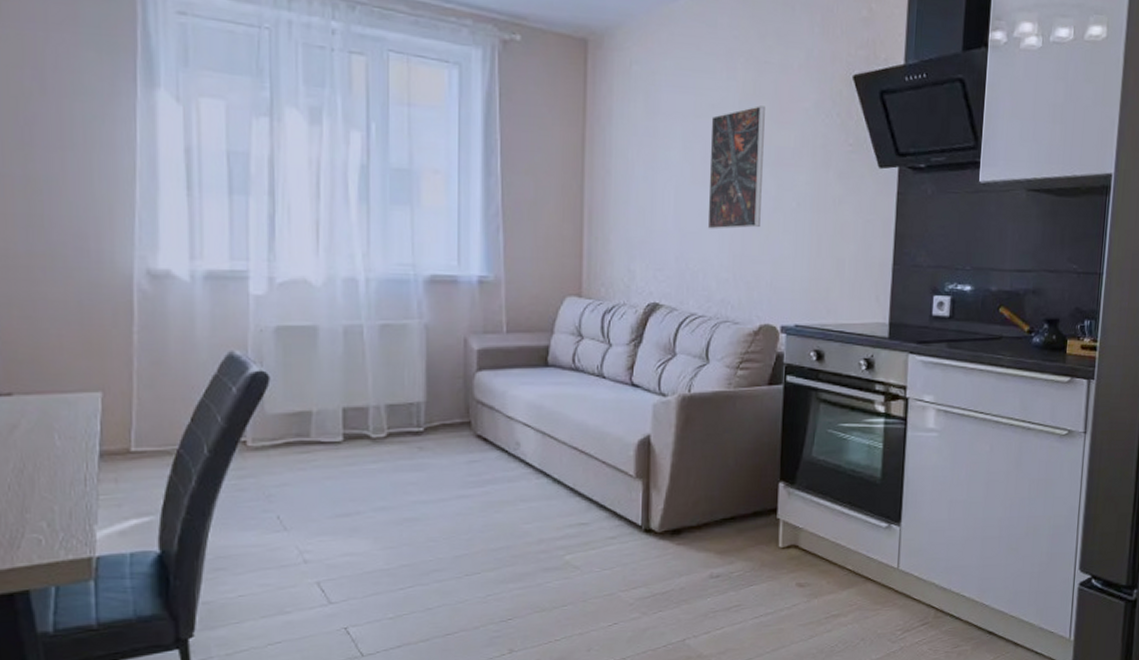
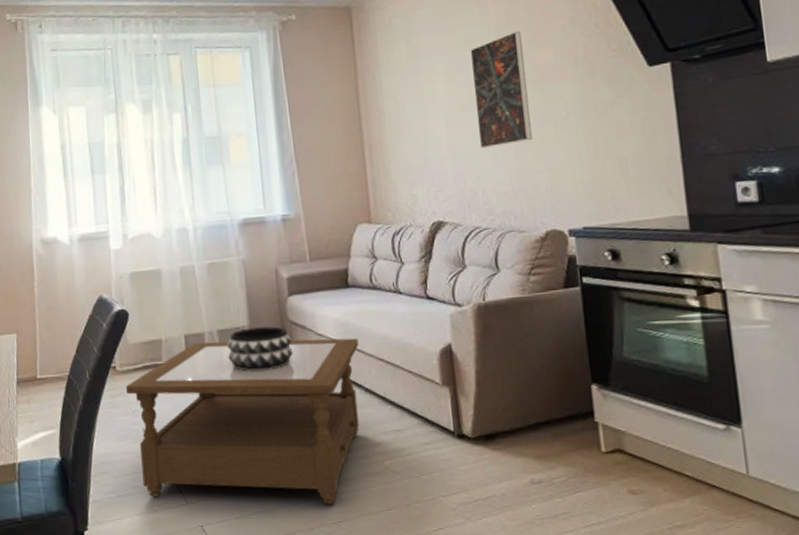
coffee table: none [259,417,552,602] -> present [126,338,360,505]
decorative bowl: none [396,403,476,455] -> present [227,325,293,371]

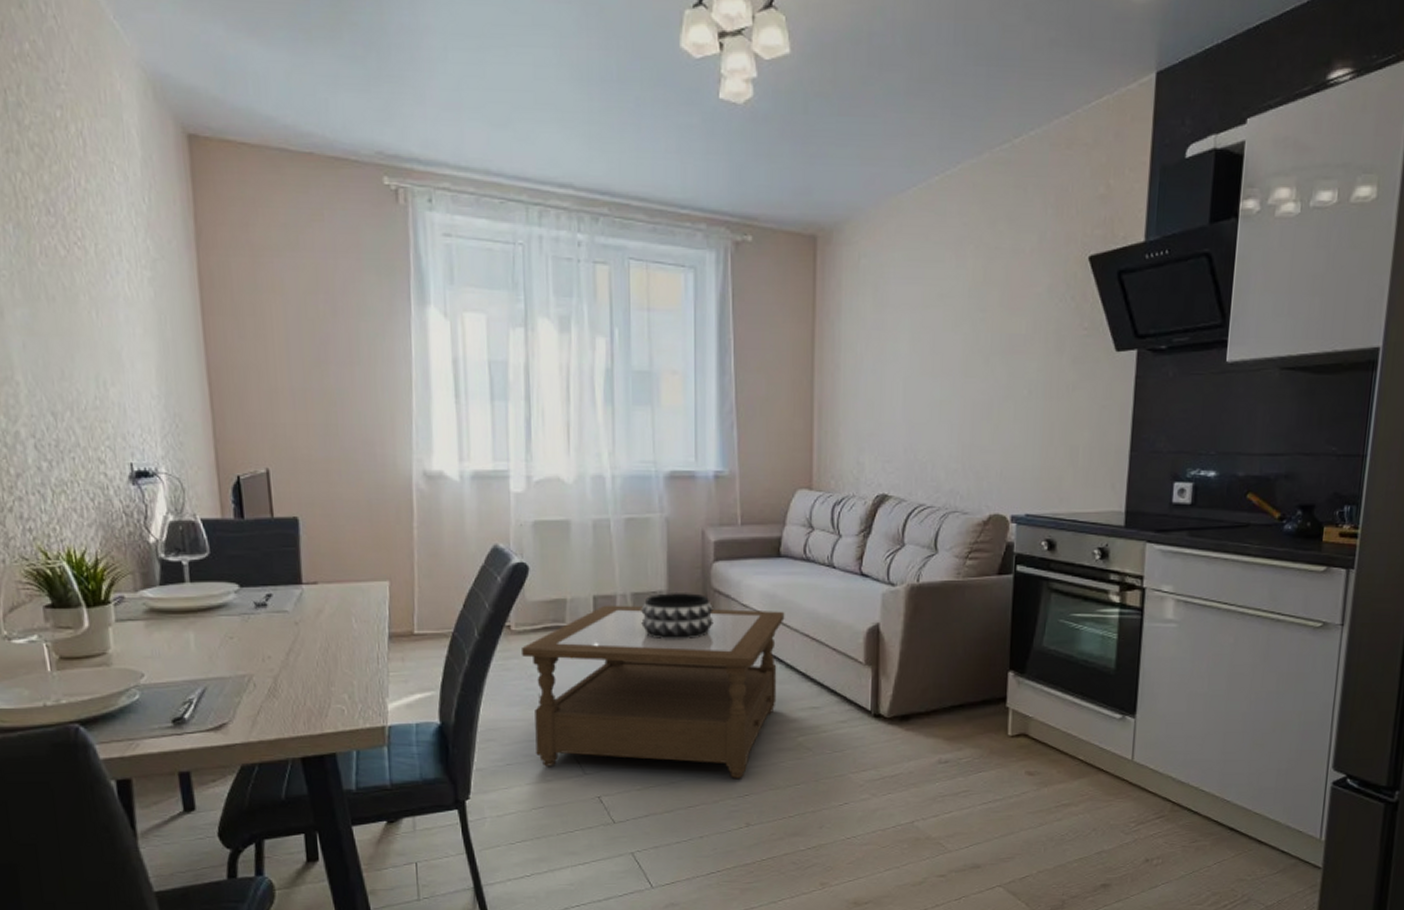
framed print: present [470,31,532,148] -> none [936,293,996,420]

